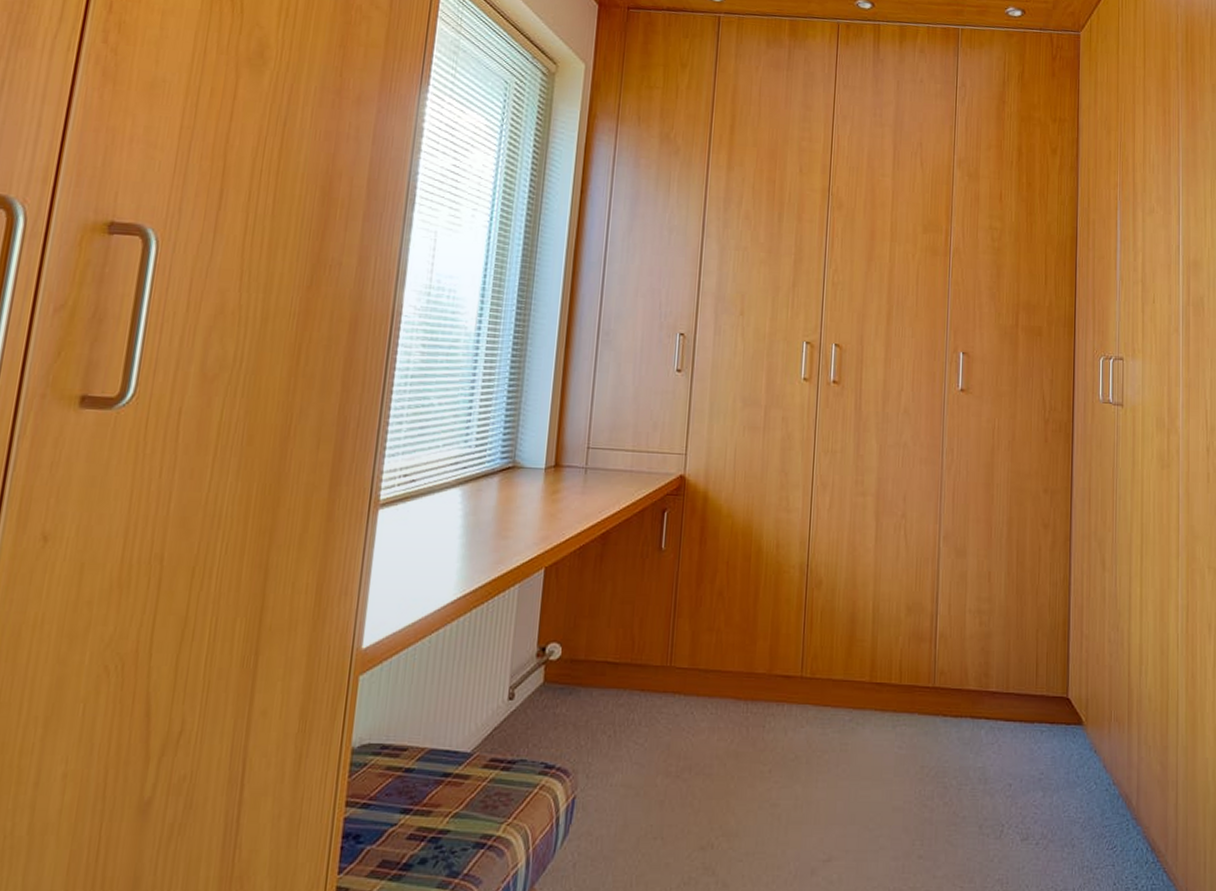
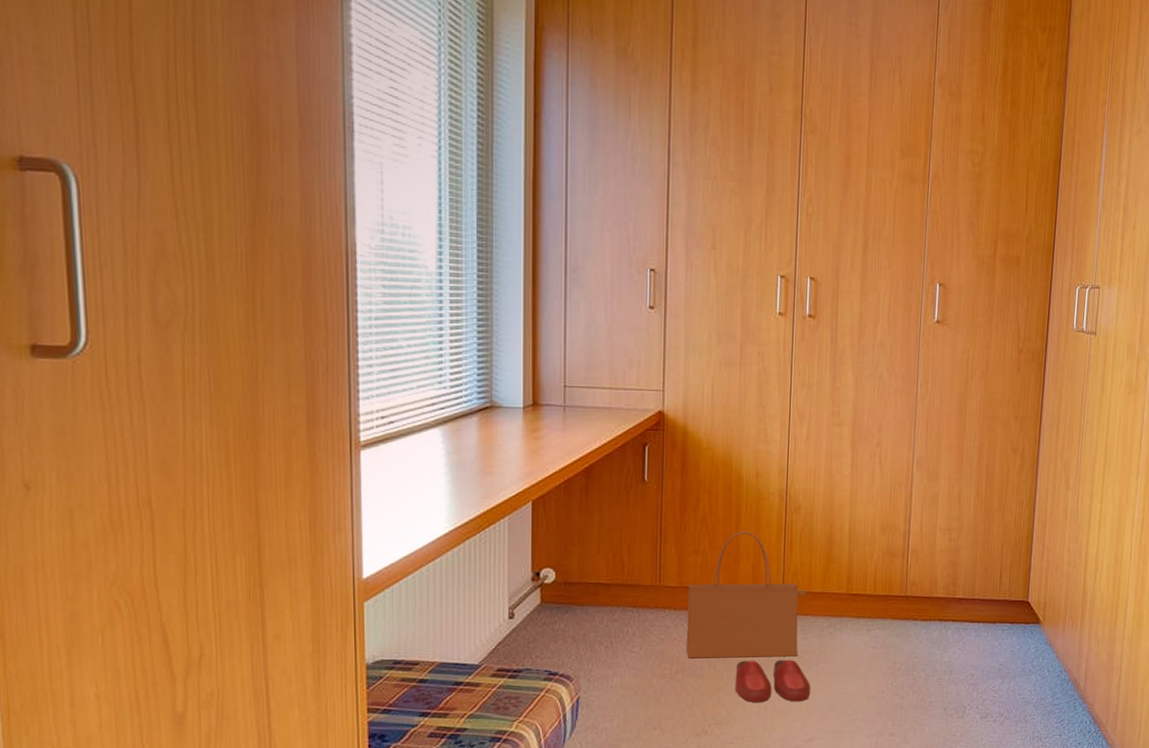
tote bag: none [695,608,827,755] -> present [686,531,807,659]
slippers: none [746,758,830,811] -> present [735,659,811,703]

